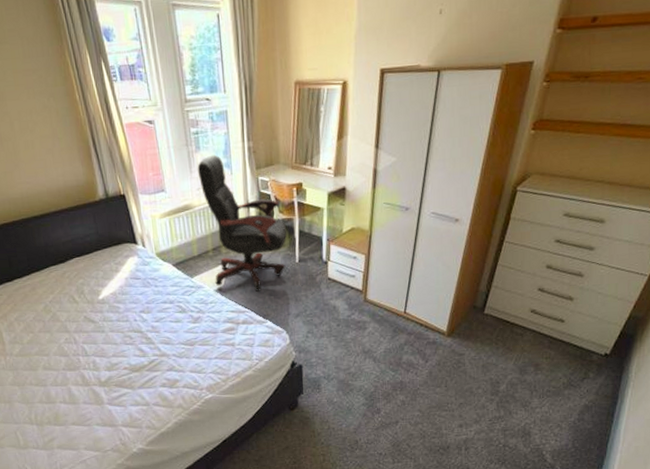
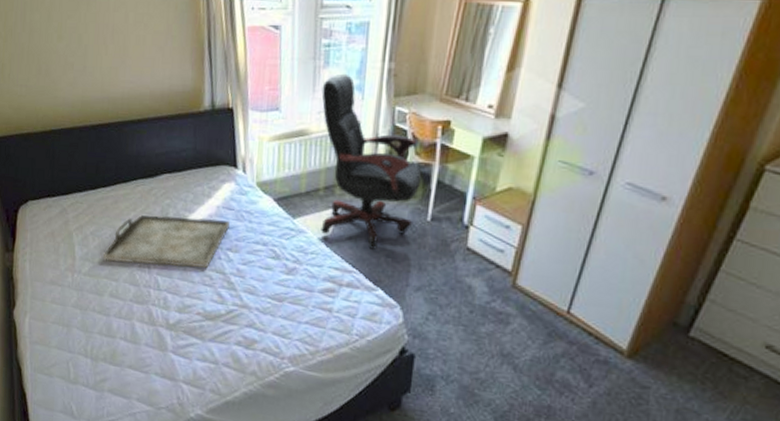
serving tray: none [30,288,140,341] -> present [102,214,231,268]

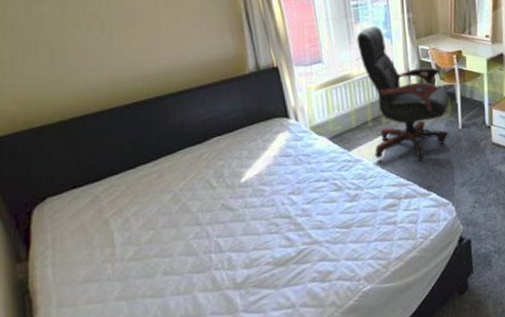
serving tray: present [102,214,231,268] -> none [150,166,290,239]

